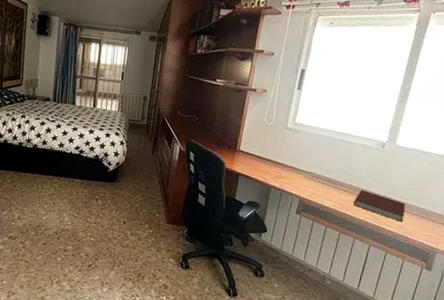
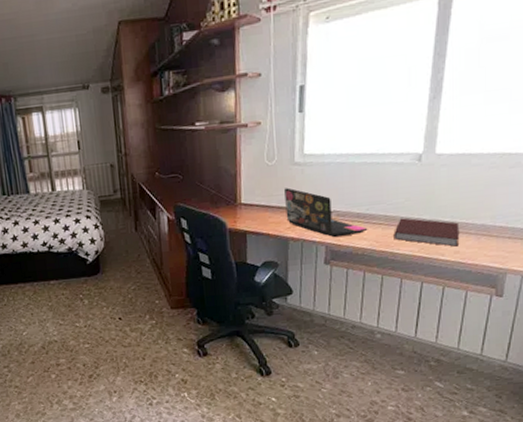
laptop: none [272,145,335,195] -> present [284,187,368,238]

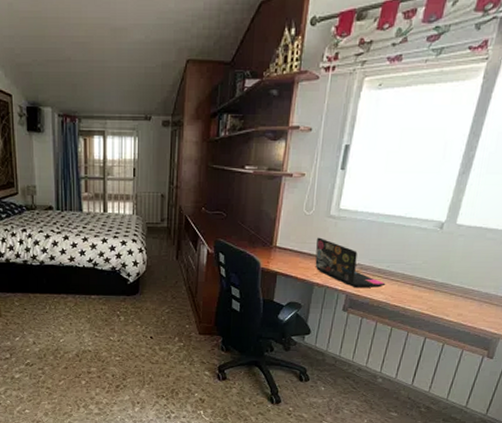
notebook: present [393,218,460,247] -> none [407,278,466,309]

